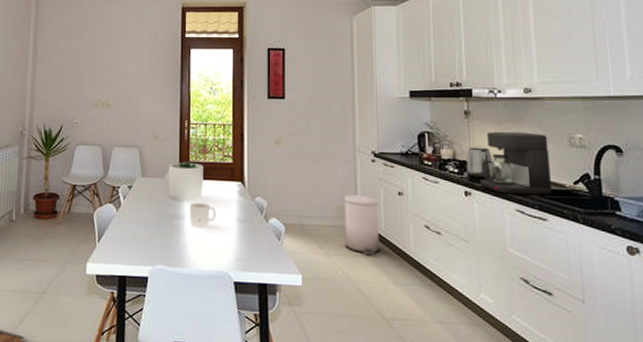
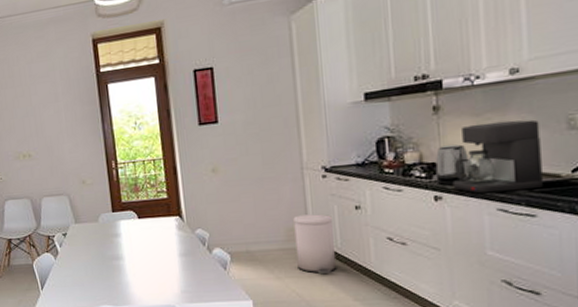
planter: present [168,162,203,202] -> none [101,202,140,243]
mug: present [190,203,216,228] -> none [128,242,156,266]

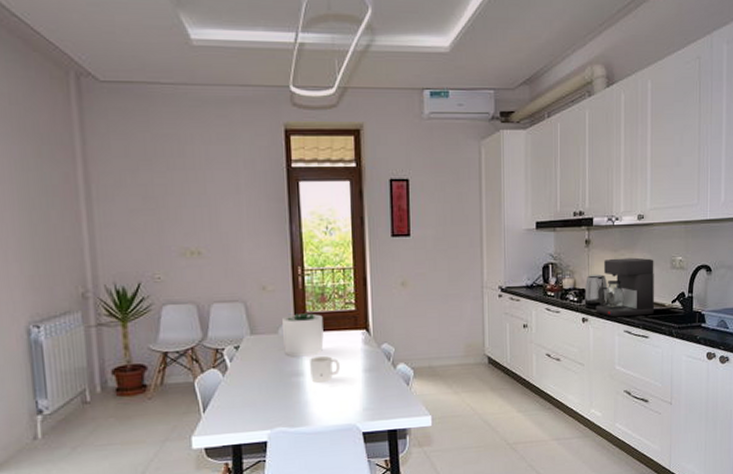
planter: none [101,202,140,243] -> present [282,313,324,357]
mug: none [128,242,156,266] -> present [310,356,340,383]
pedal bin: present [293,213,336,274] -> none [472,331,505,388]

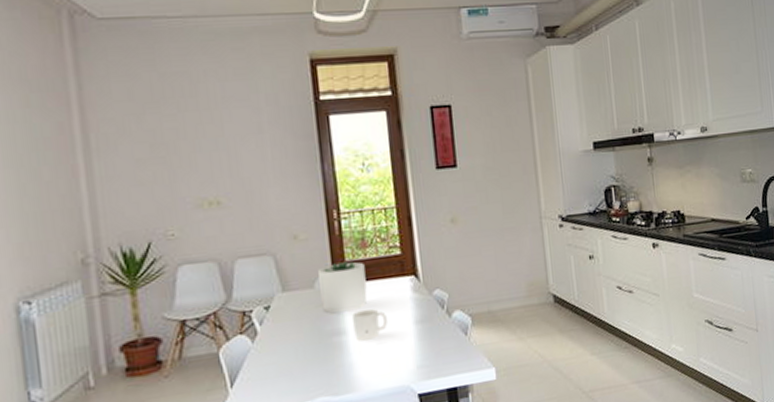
kettle: present [584,273,608,310] -> none [652,193,677,233]
coffee maker: present [596,257,654,317] -> none [665,173,728,240]

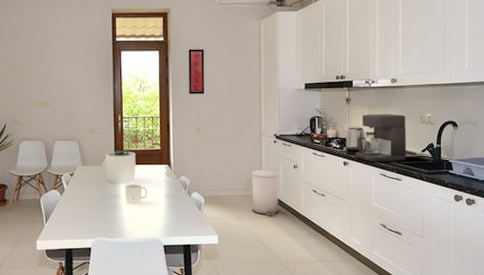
pedal bin: none [534,265,574,330] -> present [252,170,279,215]
kettle: none [652,193,677,233] -> present [345,126,366,155]
coffee maker: none [665,173,728,240] -> present [355,113,406,162]

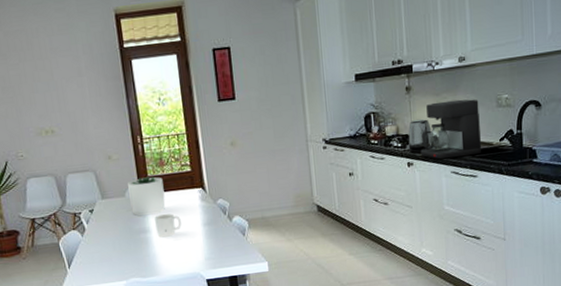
pedal bin: present [252,170,279,215] -> none [300,180,335,234]

